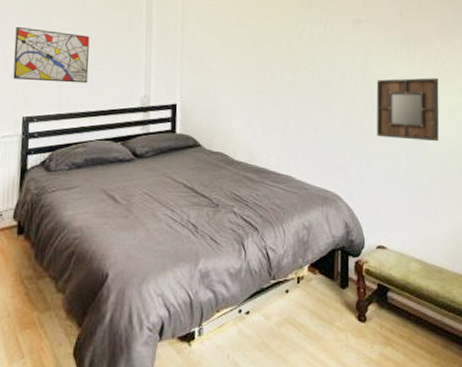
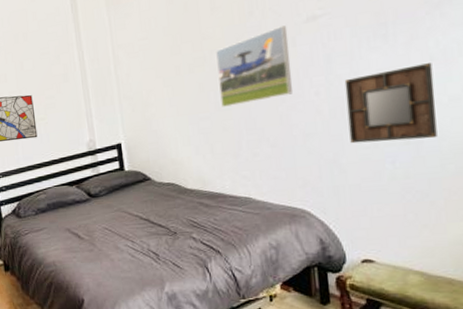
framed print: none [276,22,337,86] -> present [216,25,292,107]

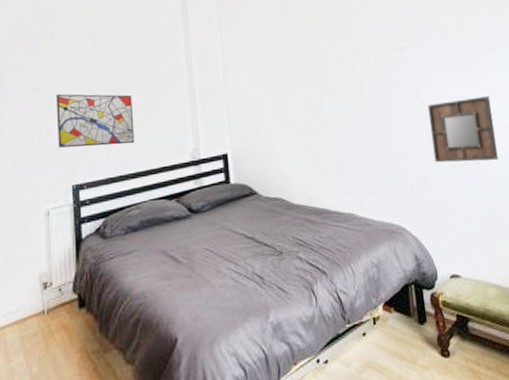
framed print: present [216,25,292,107] -> none [320,52,386,122]

